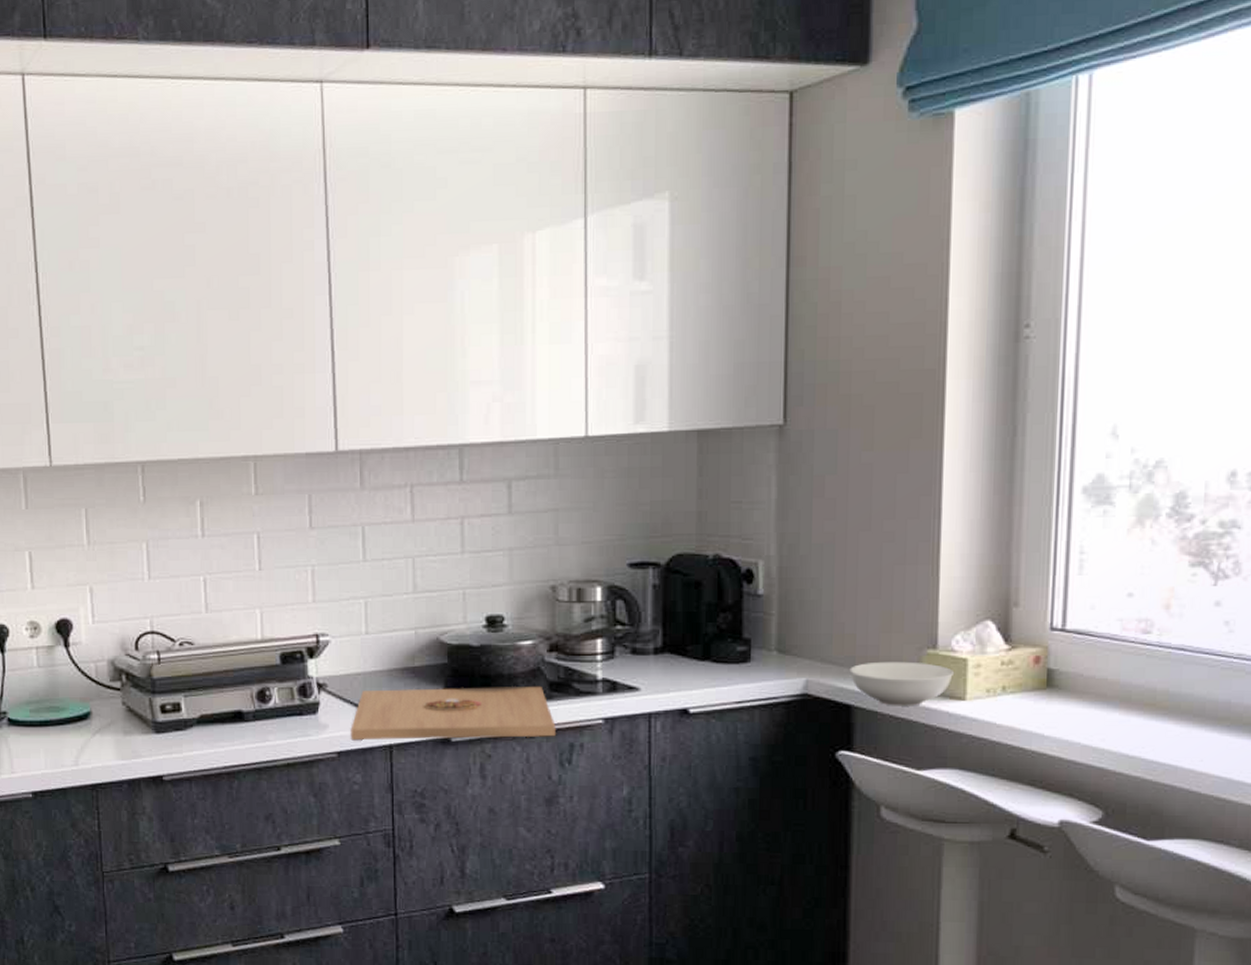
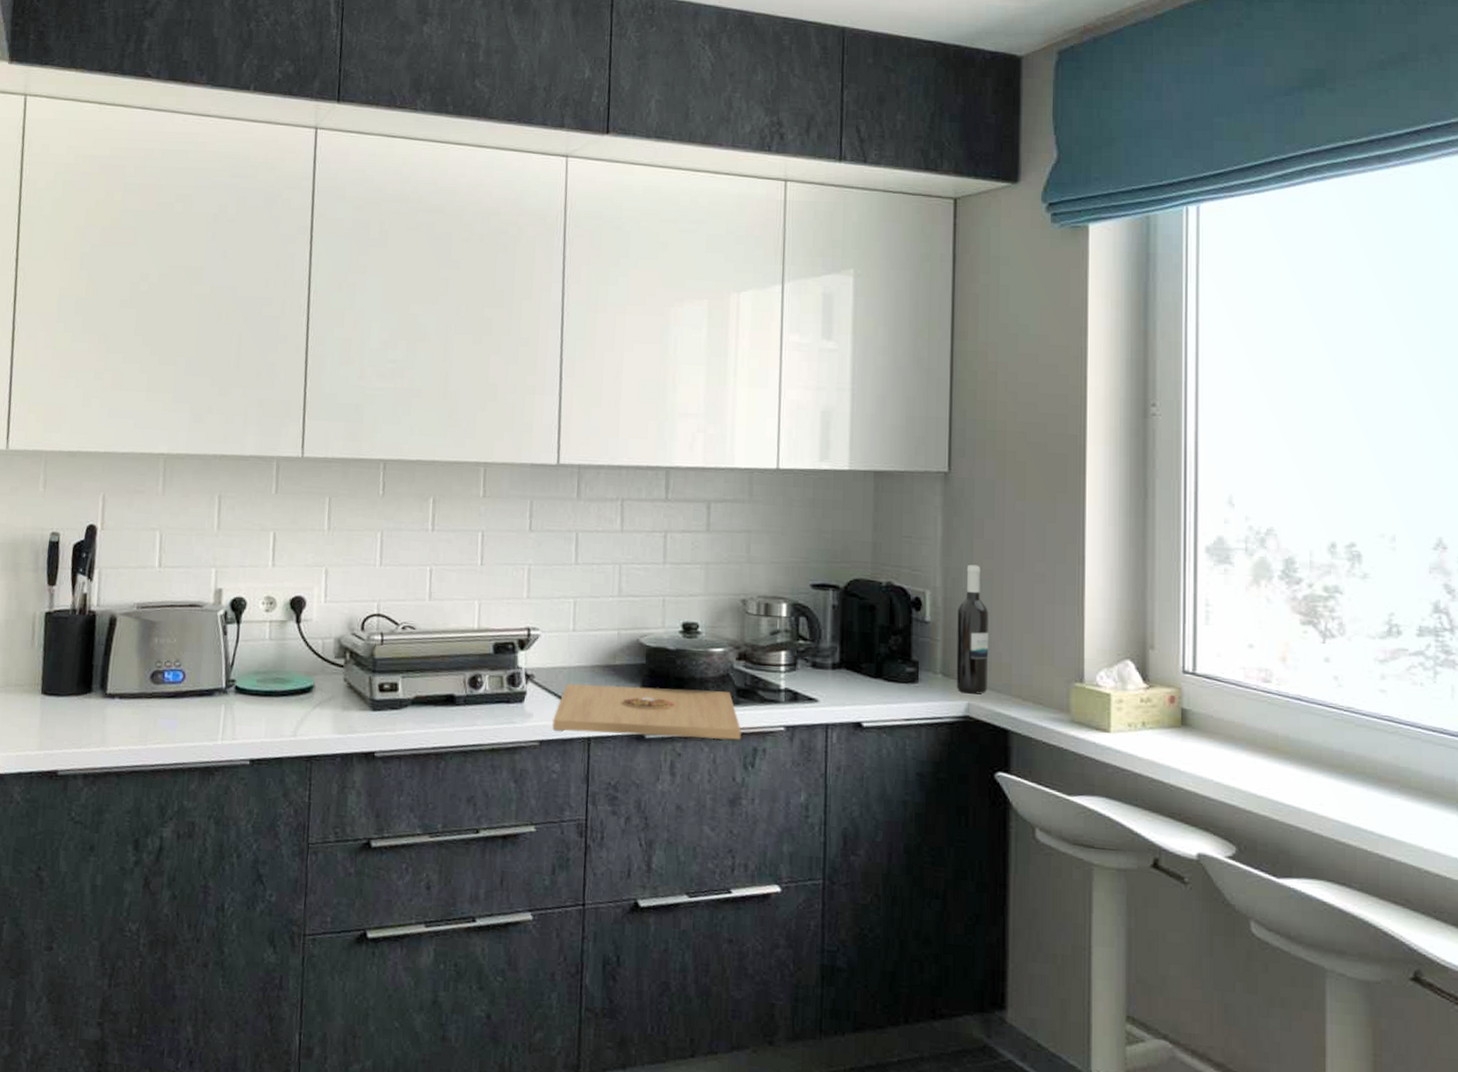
wine bottle: none [793,528,830,670] -> present [956,564,989,694]
bowl: present [849,661,955,706] -> none [1006,691,1100,735]

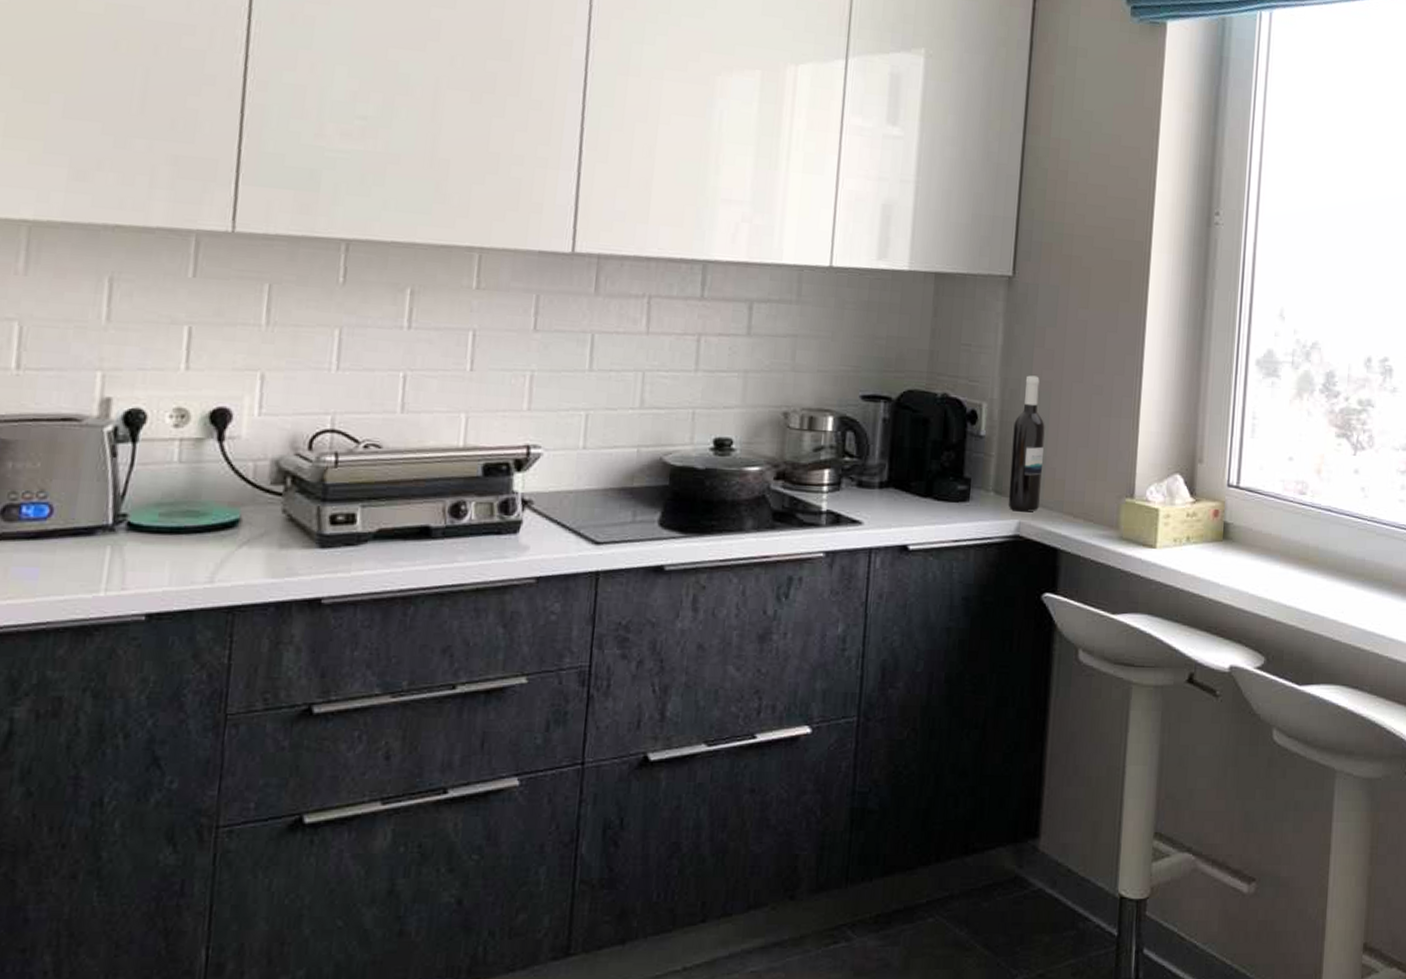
platter: present [552,684,741,740] -> none [553,510,776,569]

